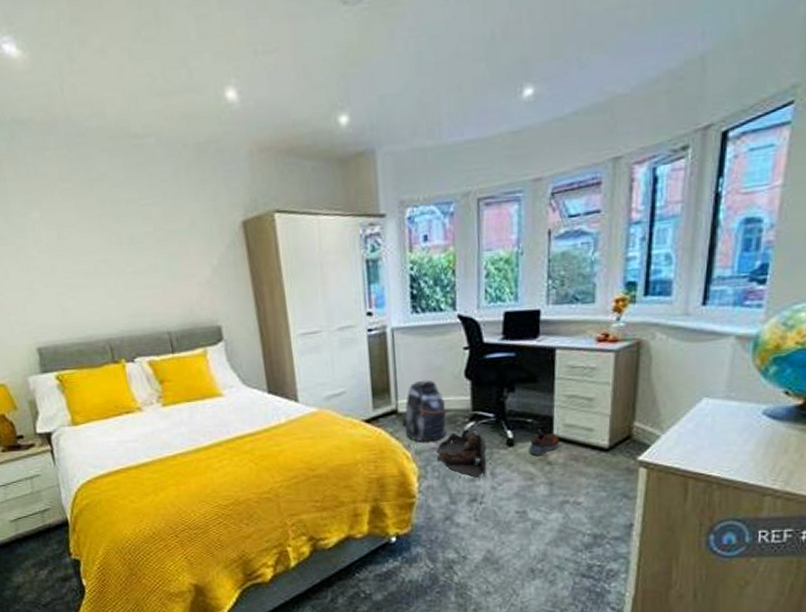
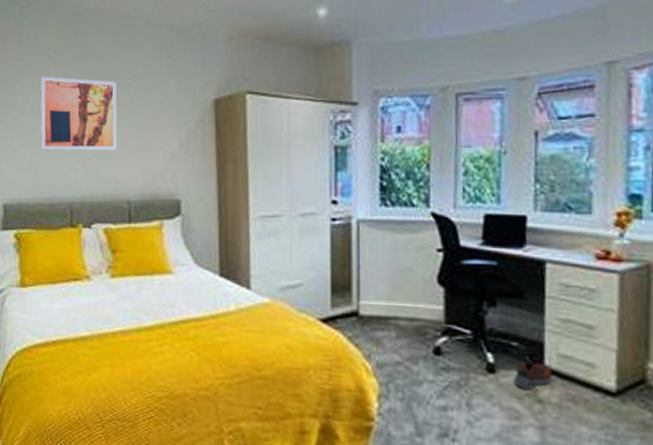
wall art: none [51,208,148,288] -> present [40,76,117,151]
backpack: present [401,380,448,442] -> none [362,281,416,355]
bag: present [436,428,487,479] -> none [401,345,462,409]

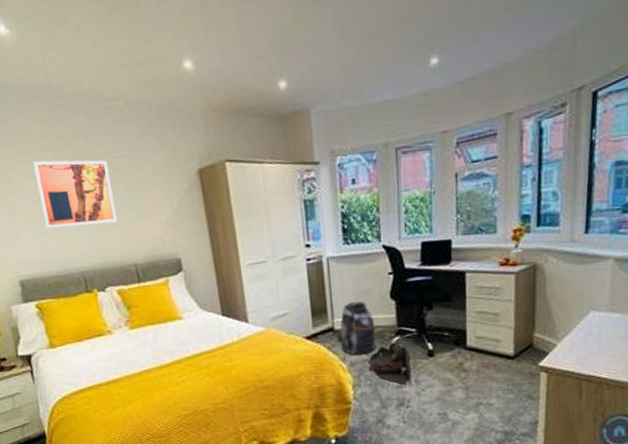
backpack: none [362,281,416,355] -> present [337,301,377,355]
bag: none [401,345,462,409] -> present [368,342,412,386]
shoe: present [514,356,553,390] -> none [447,341,473,364]

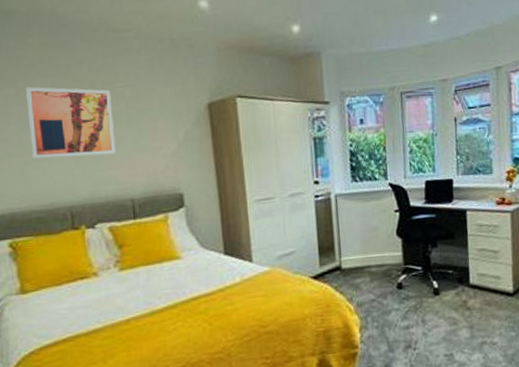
backpack: present [337,301,377,355] -> none [344,238,384,295]
bag: present [368,342,412,386] -> none [375,281,419,327]

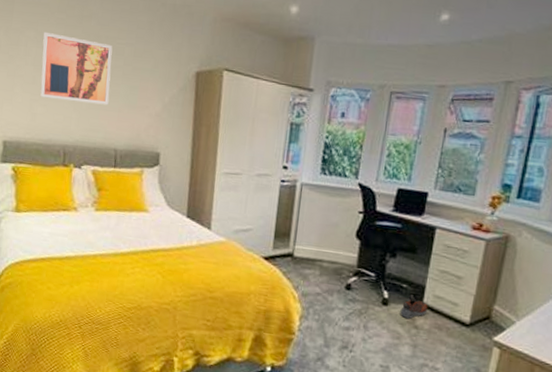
shoe: none [451,278,476,303] -> present [400,294,428,319]

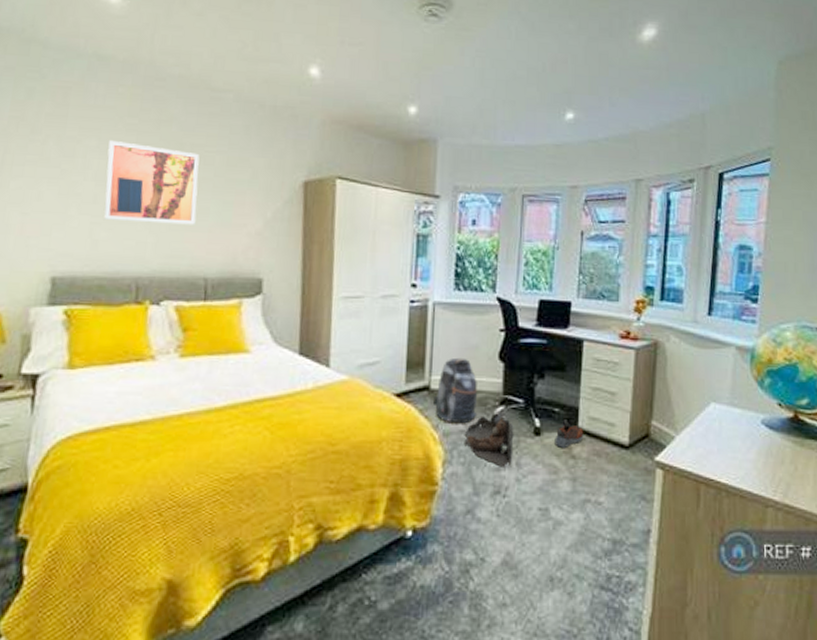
backpack: none [294,232,335,288] -> present [432,357,478,424]
bag: none [320,283,365,329] -> present [464,413,514,469]

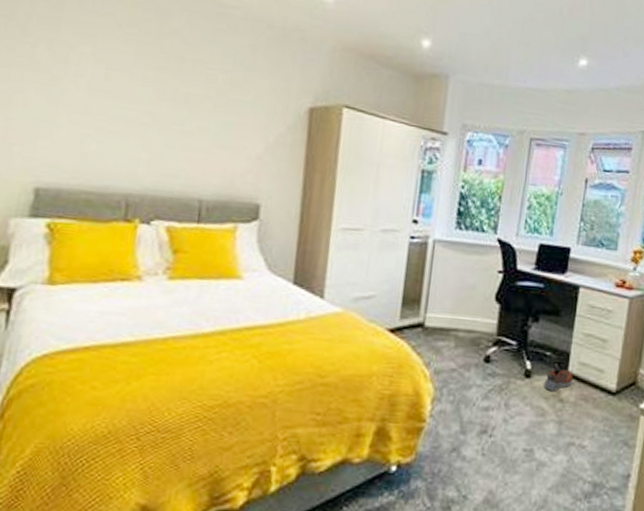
wall art: present [104,139,200,225] -> none [95,48,202,144]
backpack: present [432,357,478,424] -> none [426,296,472,363]
bag: present [464,413,514,469] -> none [455,354,505,409]

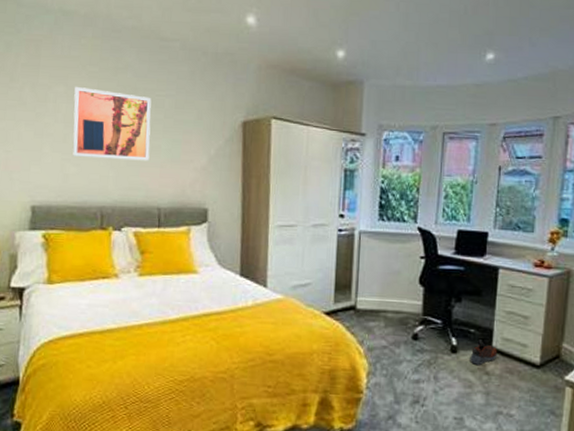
wall art: none [95,48,202,144] -> present [72,86,152,161]

